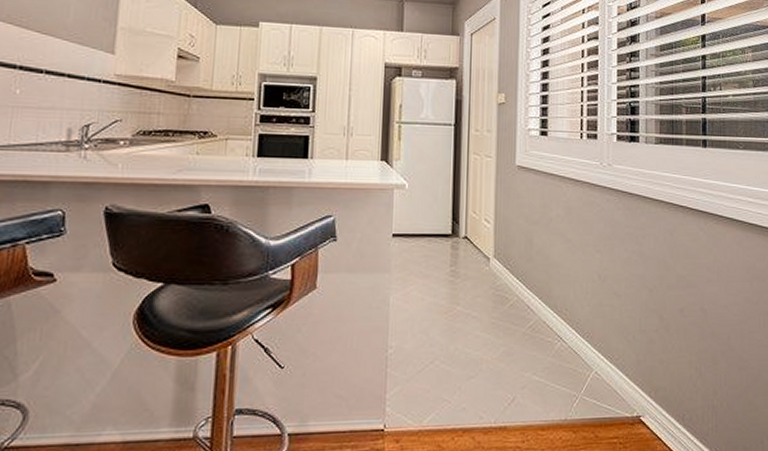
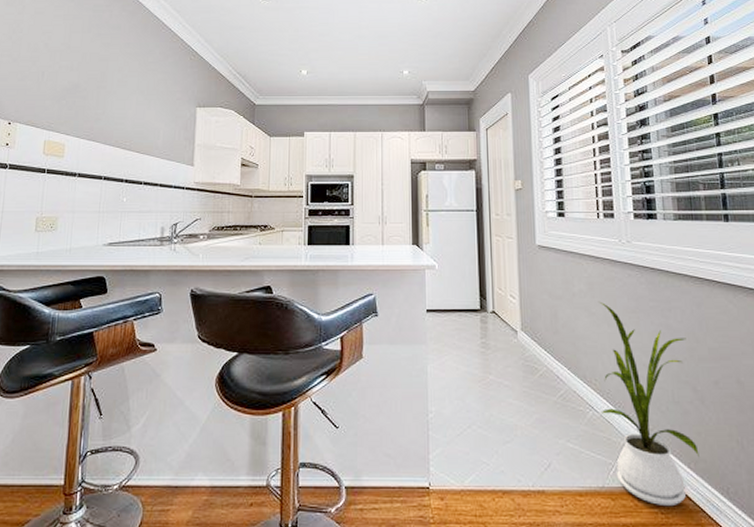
house plant: none [569,227,660,436] -> present [599,301,699,507]

